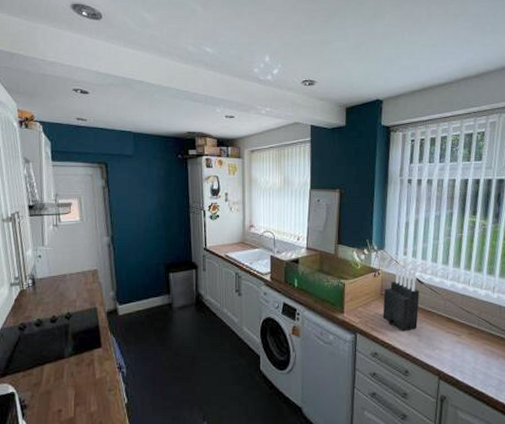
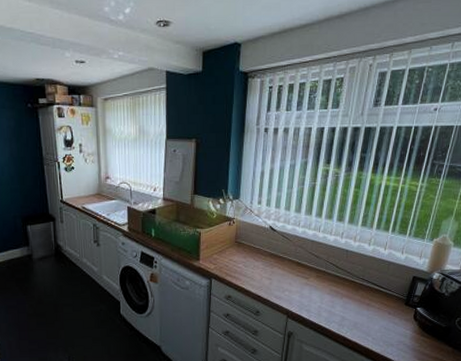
knife block: present [382,264,420,331] -> none [236,213,273,276]

